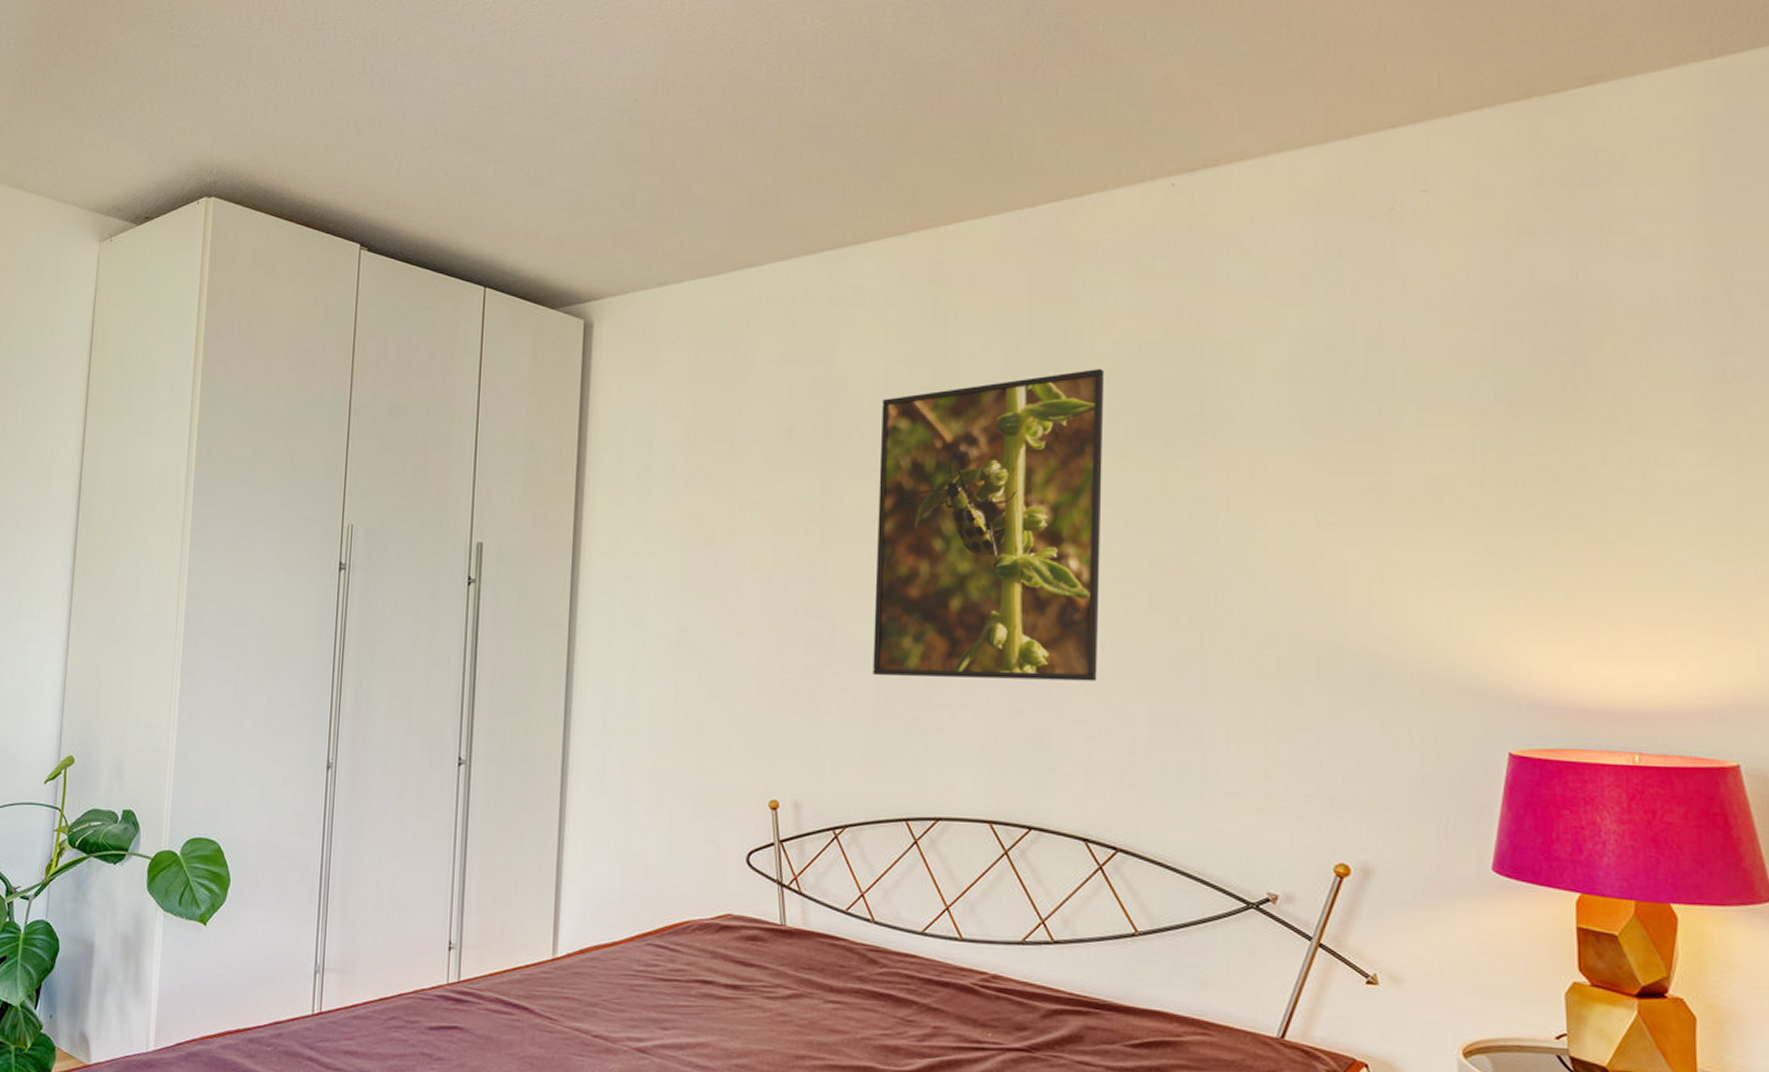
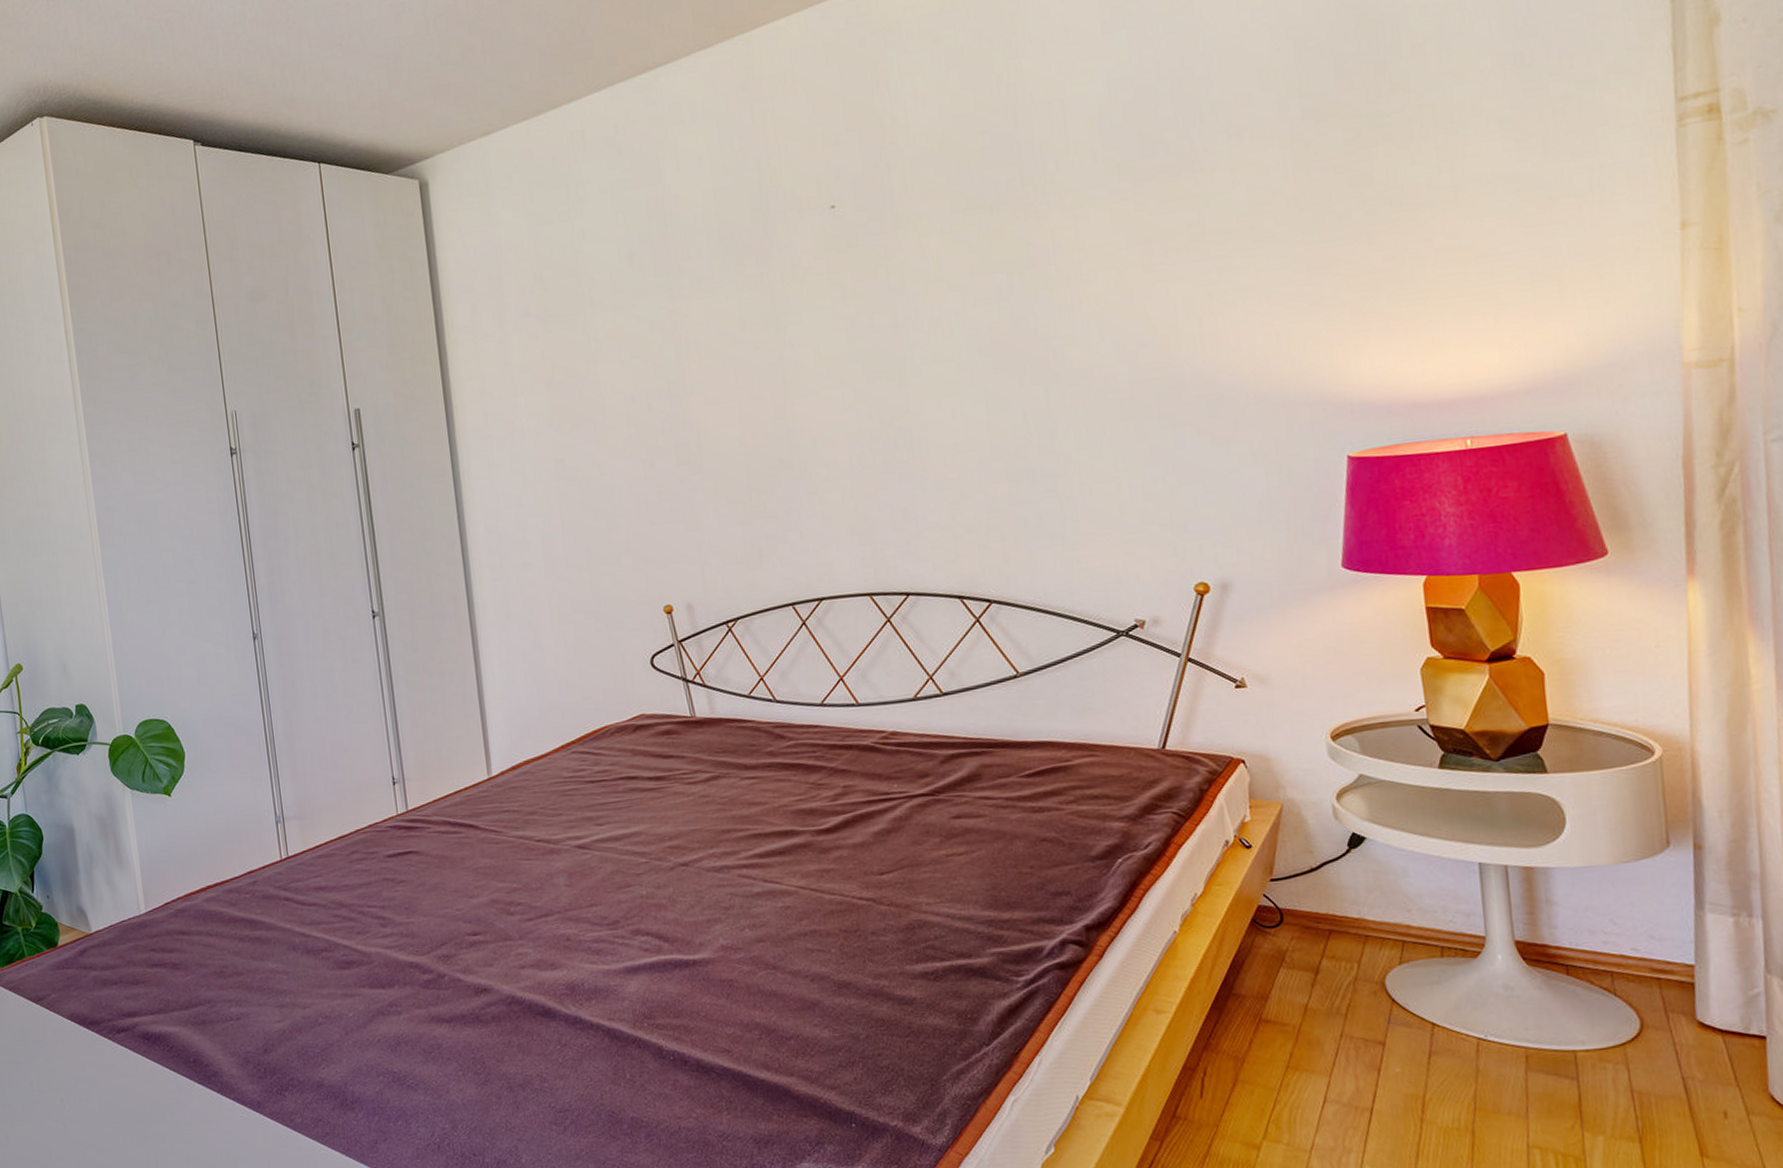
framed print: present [873,369,1105,681] -> none [714,149,953,476]

